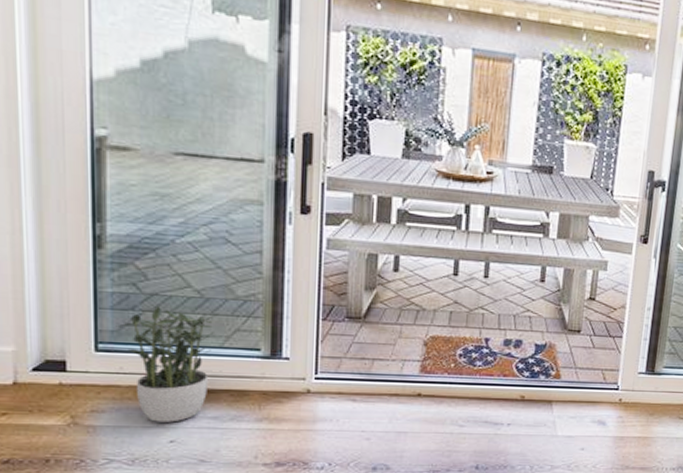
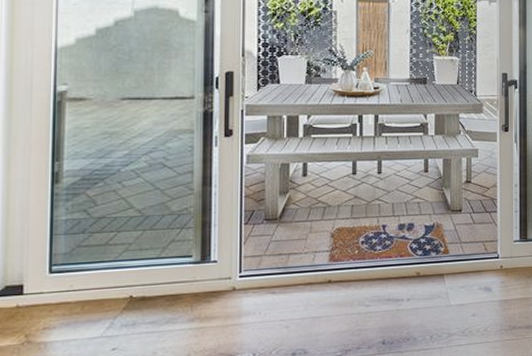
potted plant: present [115,306,220,422] -> none [68,228,157,333]

